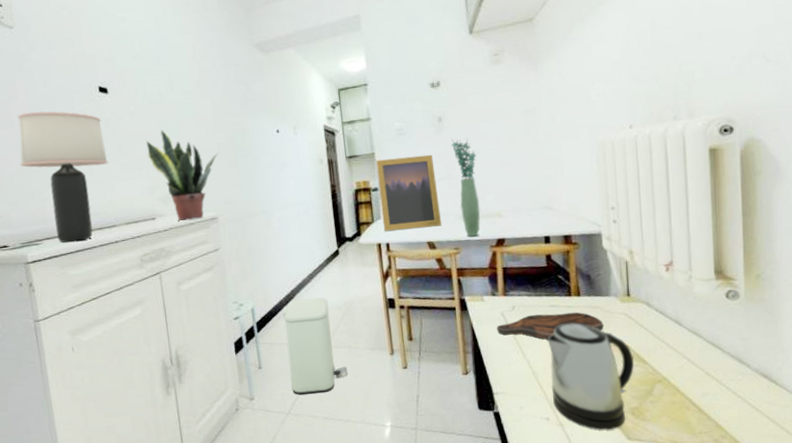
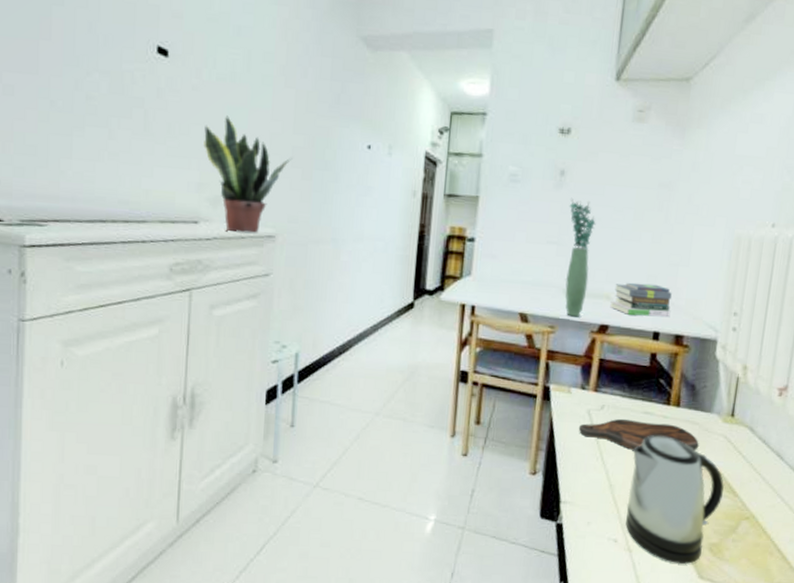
table lamp: present [17,111,108,243] -> none [38,58,153,232]
pedal bin: present [282,297,348,395] -> none [326,352,397,468]
picture frame: present [376,154,442,231] -> none [471,205,546,297]
books: none [502,196,556,227] -> present [610,282,672,317]

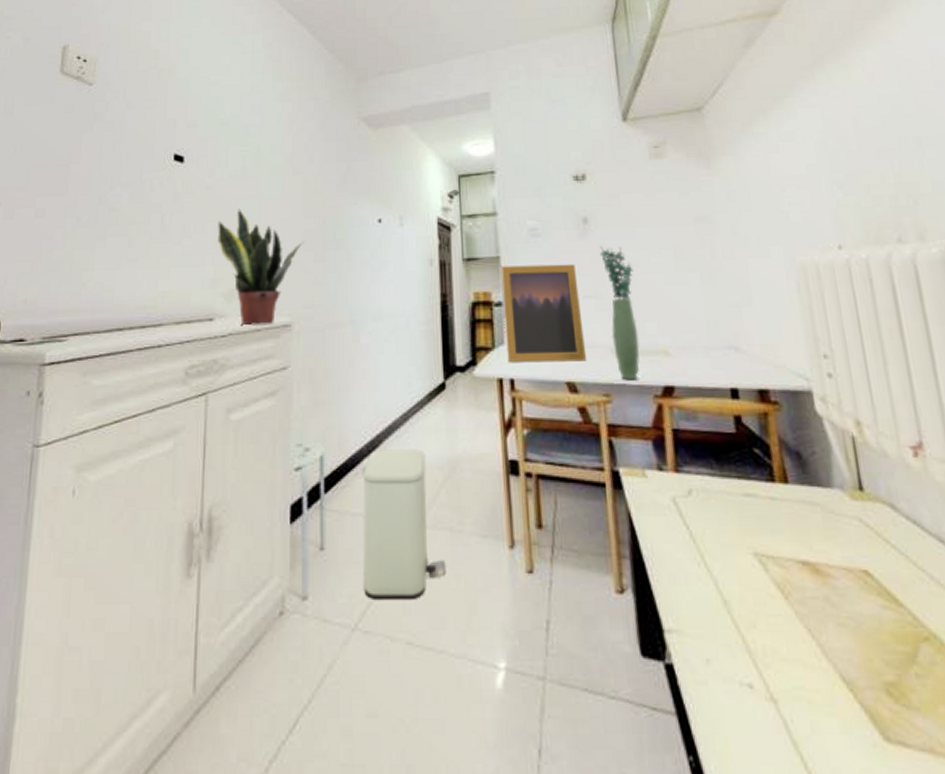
pedal bin: none [326,352,397,468] -> present [361,449,447,599]
picture frame: none [471,205,546,297] -> present [502,264,587,363]
cutting board: present [578,418,699,450] -> none [665,505,828,548]
books: present [610,282,672,317] -> none [670,331,746,371]
kettle: present [625,435,725,564] -> none [743,525,882,718]

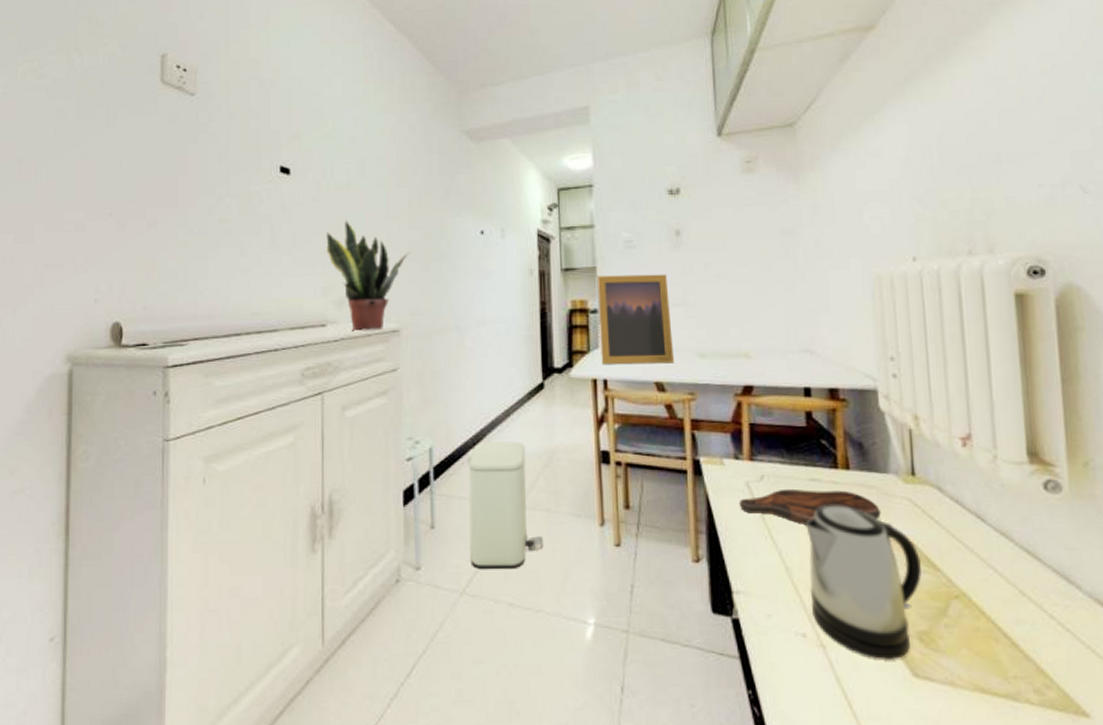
vase: present [599,245,640,380] -> none [690,256,724,381]
cutting board: none [665,505,828,548] -> present [738,488,881,524]
kettle: none [743,525,882,718] -> present [806,505,922,659]

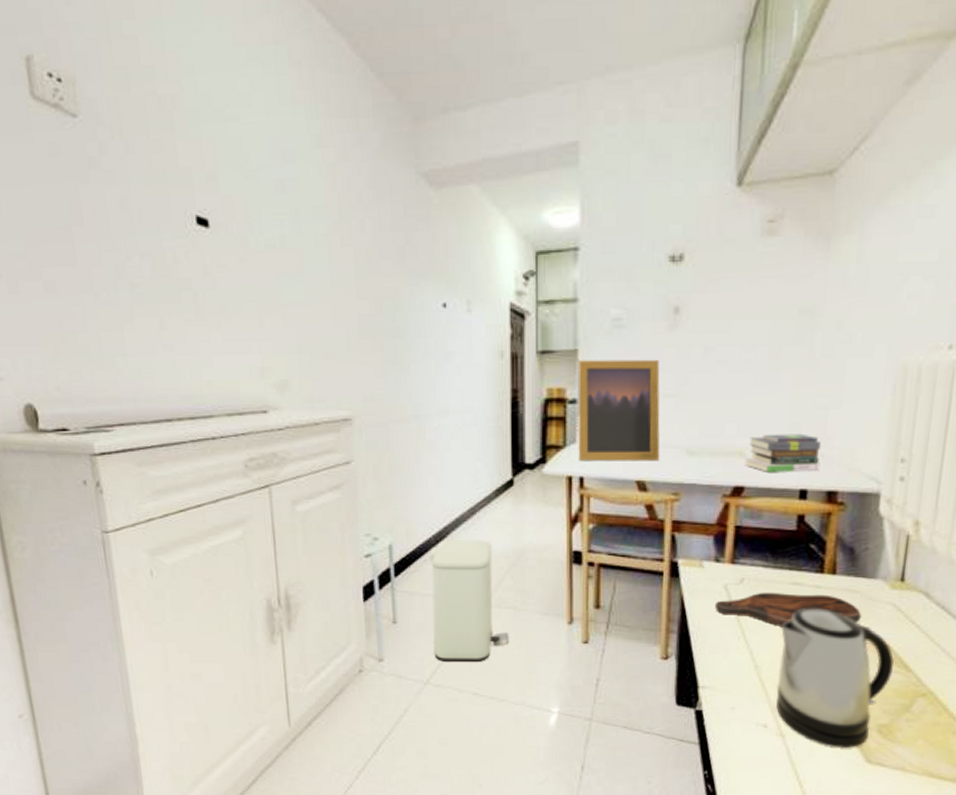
potted plant: present [326,220,410,331] -> none [259,287,360,419]
books: none [751,336,819,372] -> present [744,433,821,472]

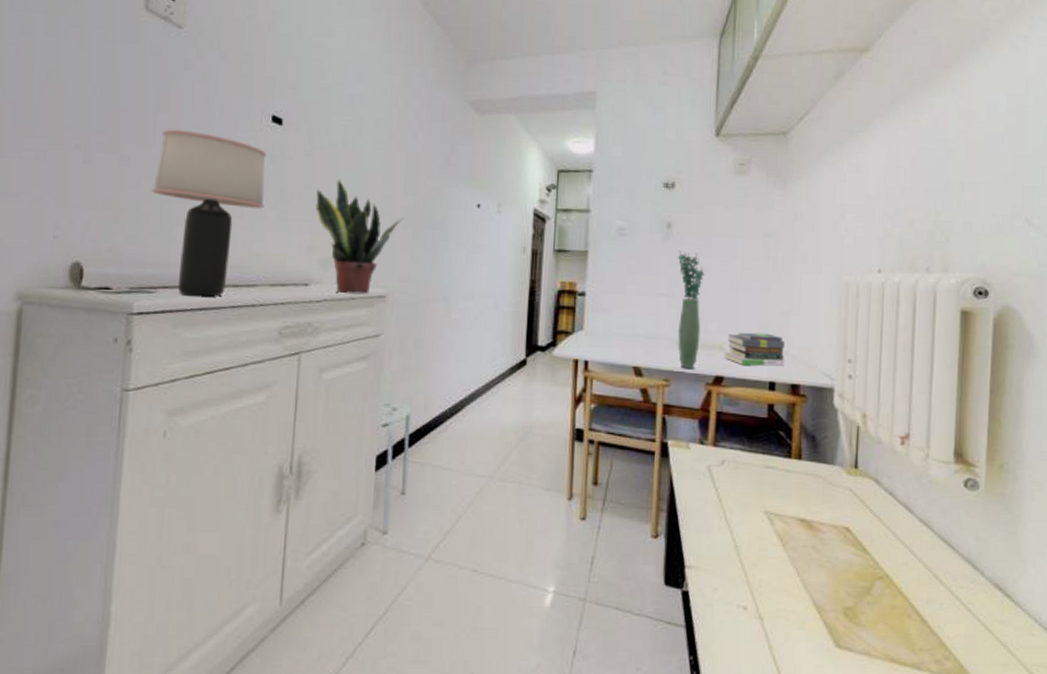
table lamp: none [81,244,206,432] -> present [152,129,266,297]
potted plant: none [259,287,360,419] -> present [315,179,403,295]
pedal bin: present [429,540,510,662] -> none [438,413,513,536]
picture frame: present [578,359,660,461] -> none [584,260,655,350]
vase: none [687,339,722,480] -> present [677,249,705,369]
cutting board: present [714,592,861,626] -> none [699,474,824,507]
kettle: present [776,608,895,747] -> none [754,491,855,631]

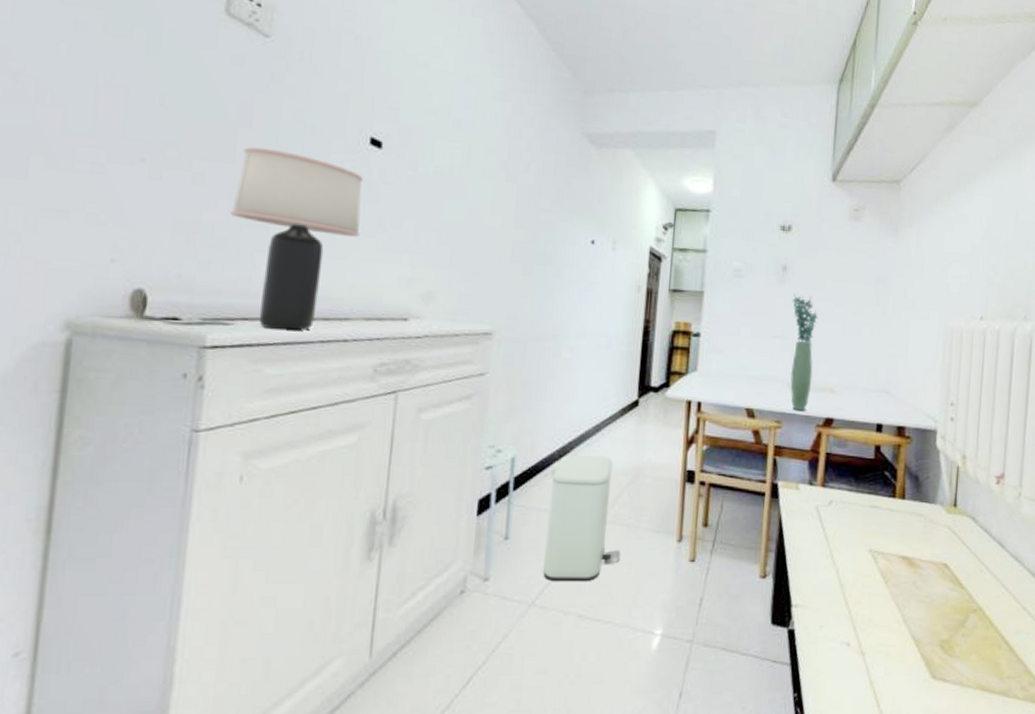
potted plant: present [315,179,403,295] -> none [417,209,513,332]
pedal bin: none [438,413,513,536] -> present [543,455,621,581]
books: present [724,332,785,366] -> none [834,375,892,409]

